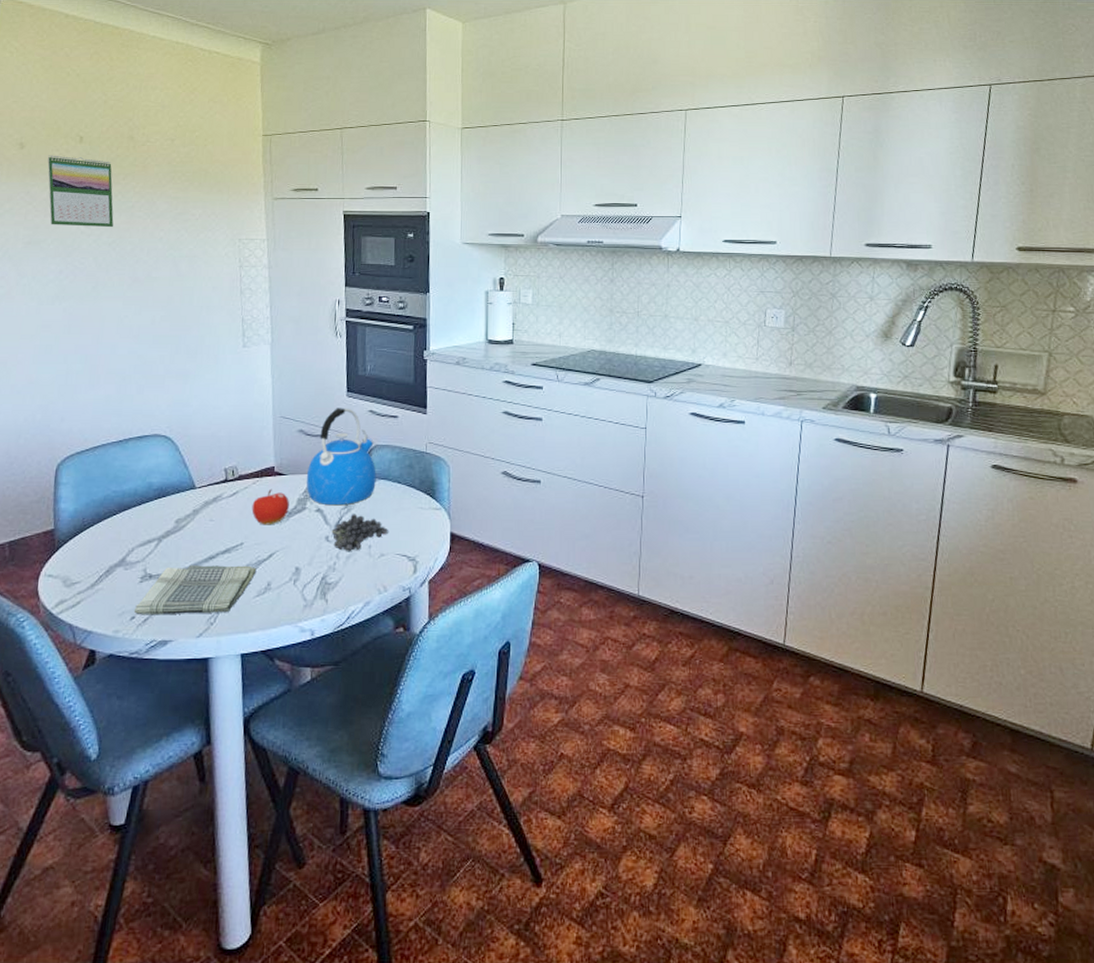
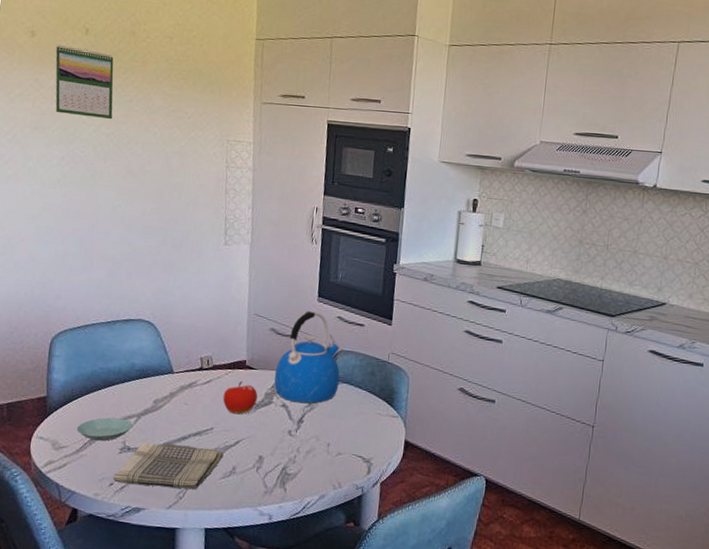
saucer: none [90,544,153,572] -> present [76,417,133,441]
fruit: present [331,514,388,552] -> none [294,412,347,448]

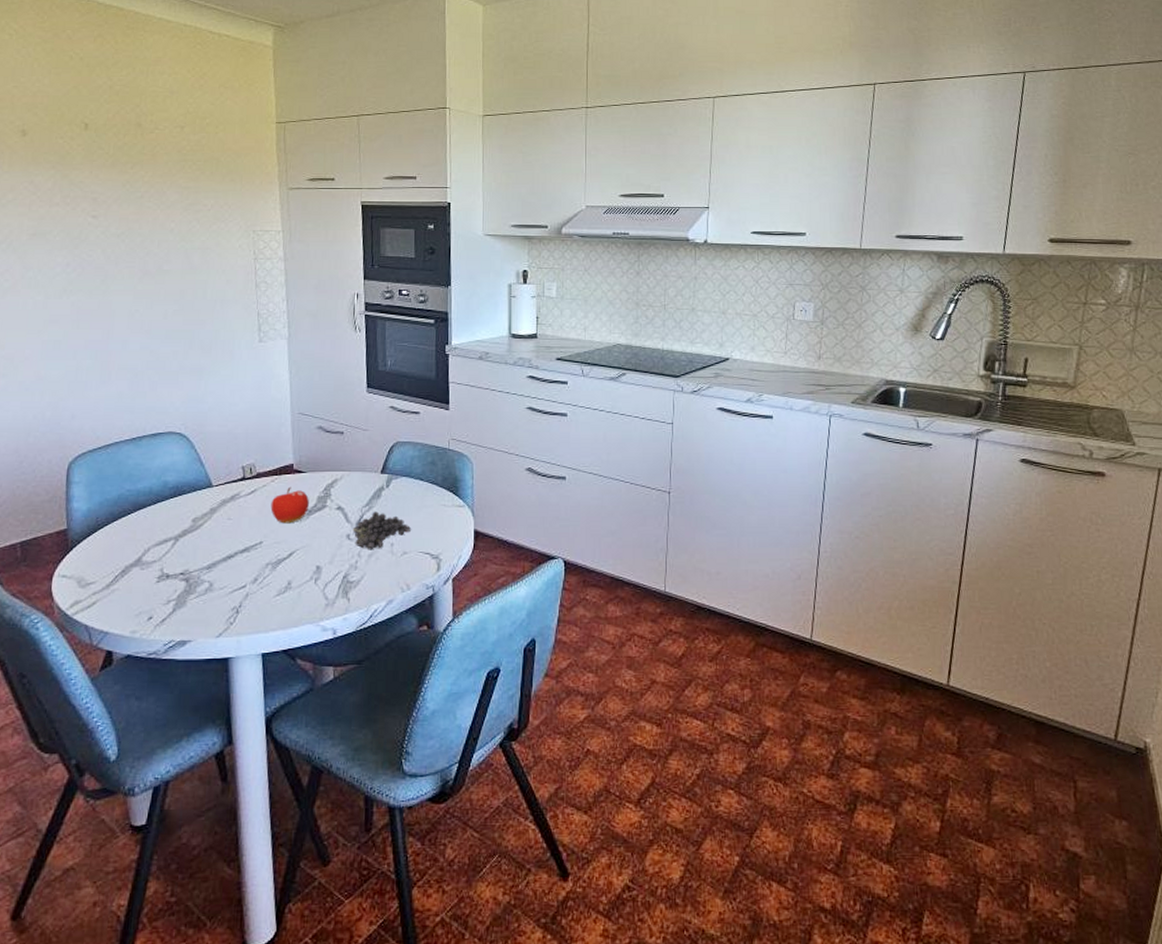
calendar: present [55,44,114,120] -> none [51,143,122,219]
saucer: present [76,417,133,441] -> none [105,543,170,572]
dish towel: present [112,442,224,490] -> none [151,564,277,616]
kettle: present [274,311,340,403] -> none [326,404,398,502]
fruit: none [294,412,347,448] -> present [352,511,411,550]

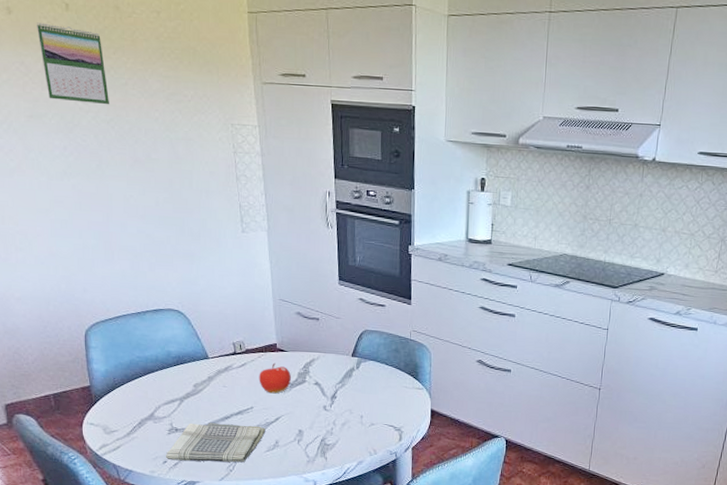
calendar: none [51,143,122,219] -> present [37,22,109,105]
dish towel: none [151,564,277,616] -> present [165,423,266,463]
fruit: present [352,511,411,550] -> none [328,388,377,420]

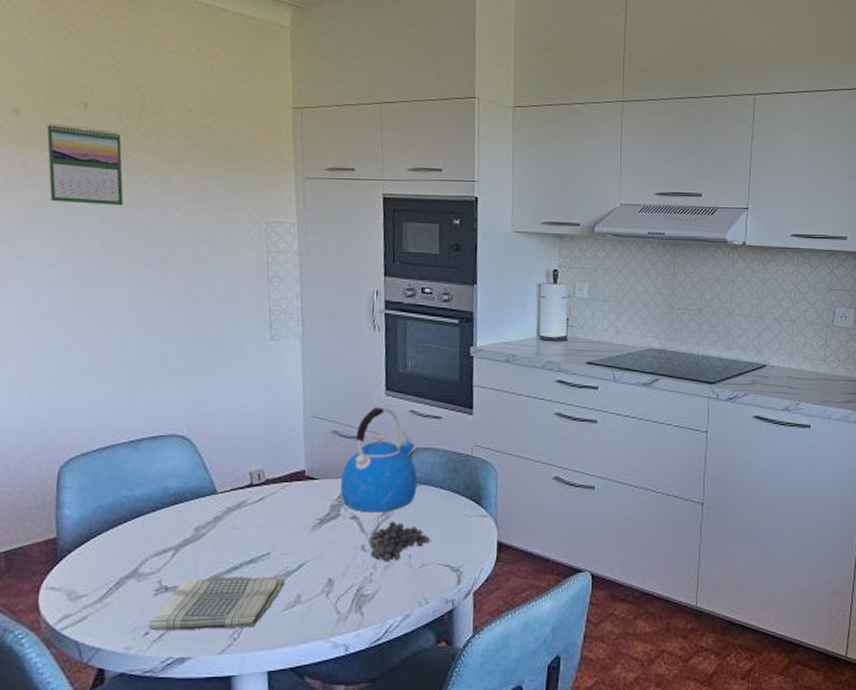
fruit: present [259,362,291,394] -> none [279,494,322,534]
kettle: none [305,294,366,380] -> present [340,407,418,511]
fruit: none [328,388,377,420] -> present [368,521,430,562]

